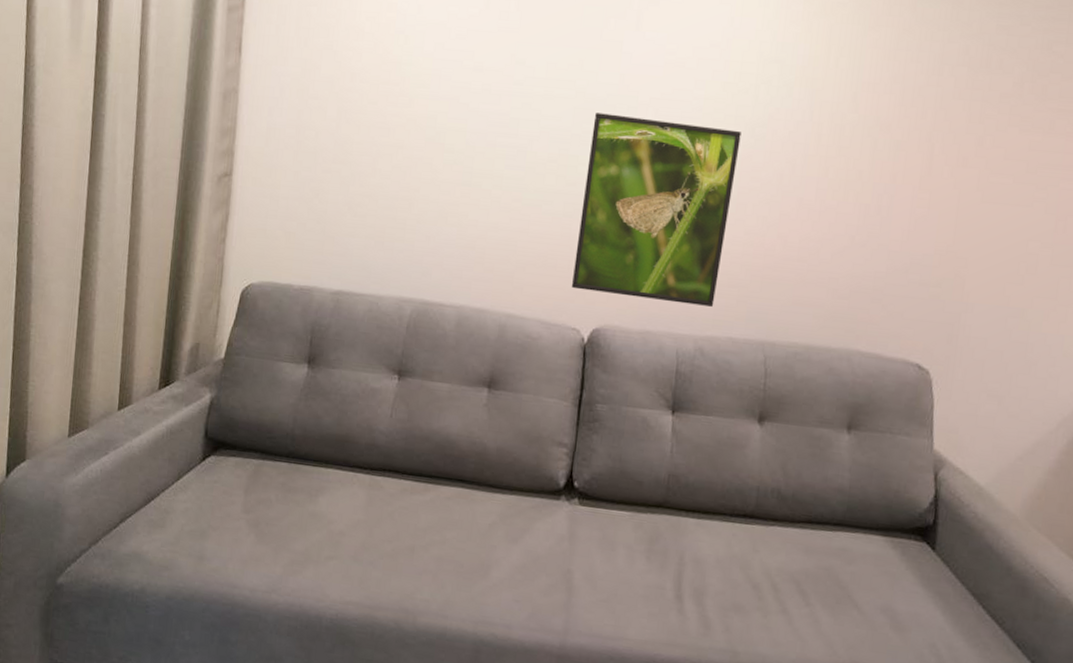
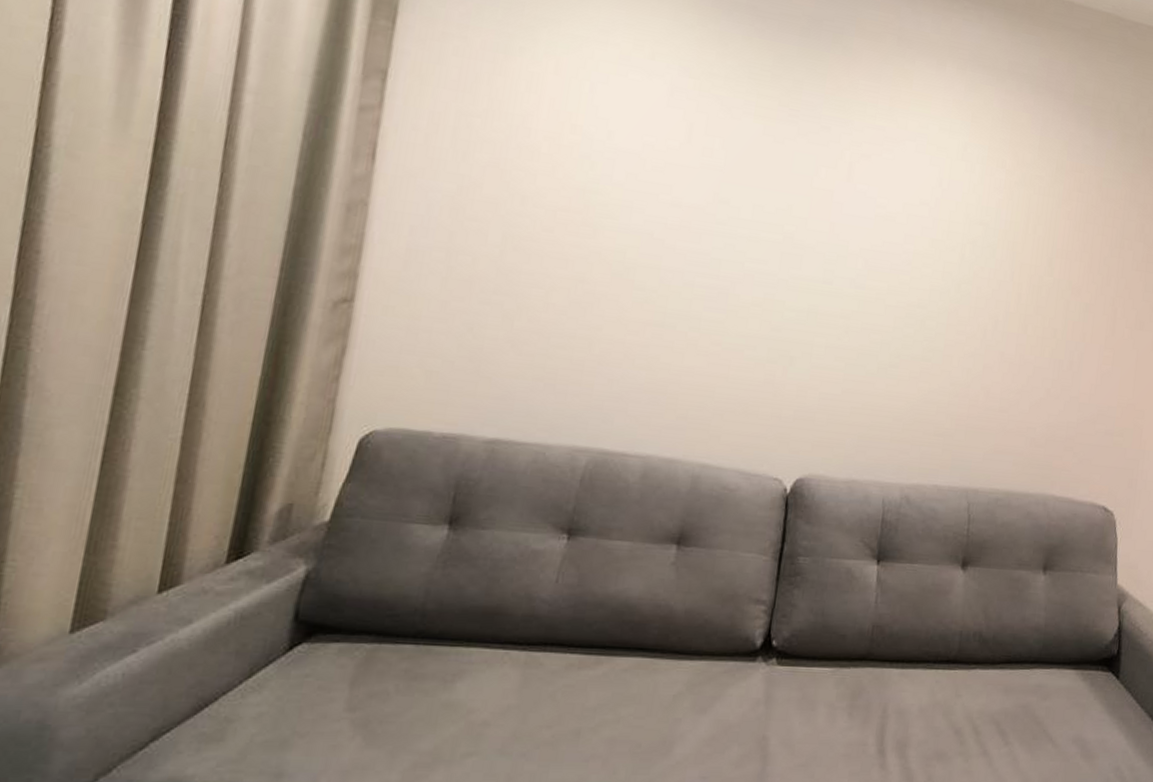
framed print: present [571,113,741,307] -> none [774,259,948,455]

